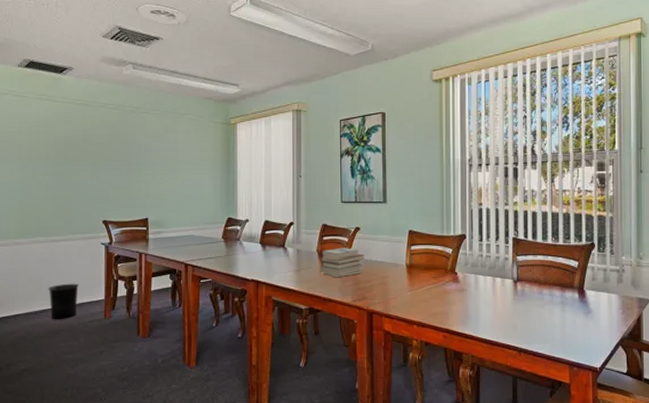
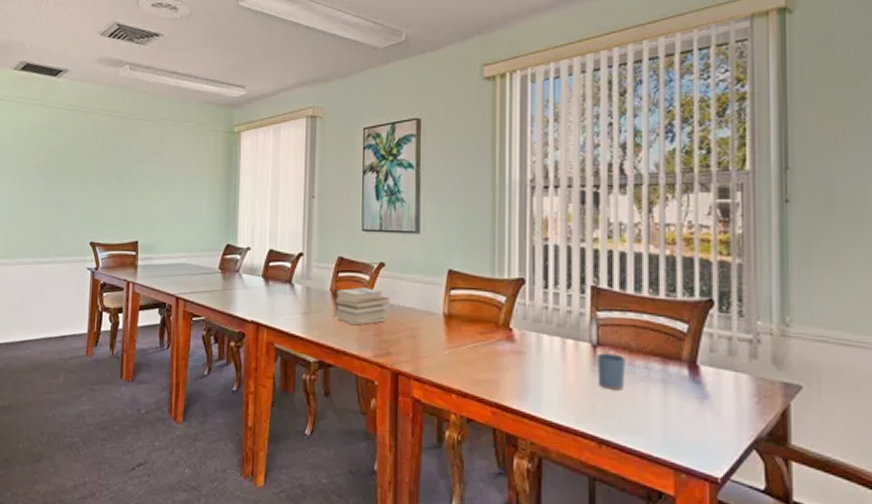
waste bin: present [48,283,79,319] -> none [30,312,61,353]
mug: none [517,286,537,312] -> present [597,353,625,390]

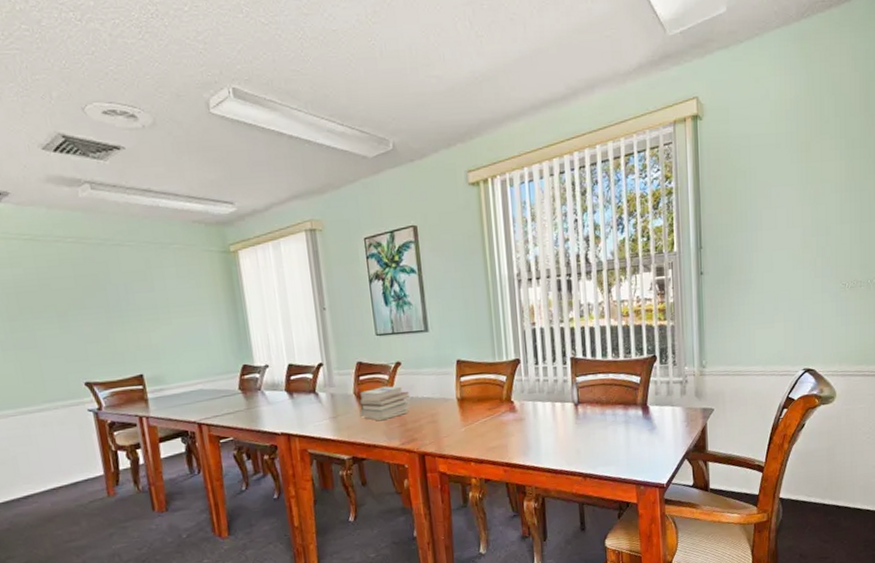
mug: present [597,353,625,390] -> none [579,408,600,436]

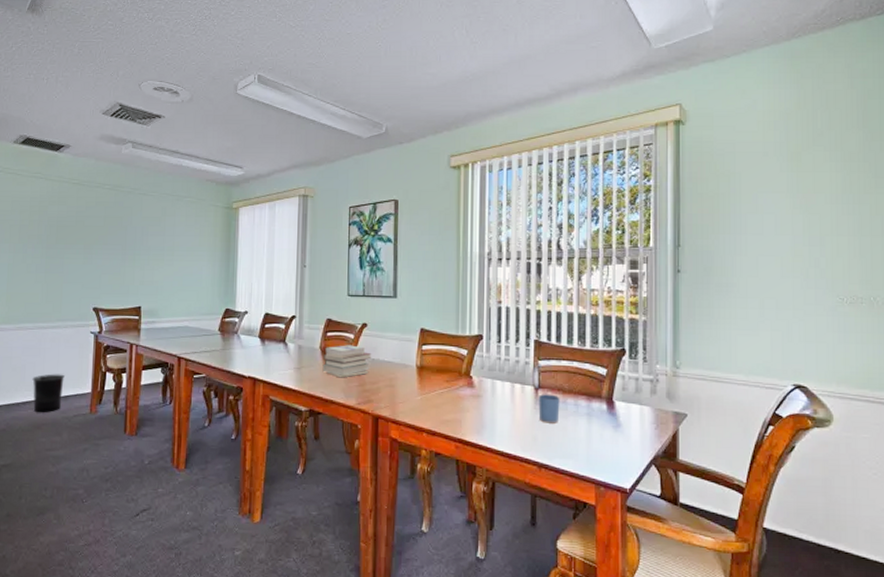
waste bin: none [29,460,72,505] -> present [32,374,64,412]
mug: none [579,408,600,436] -> present [538,394,560,424]

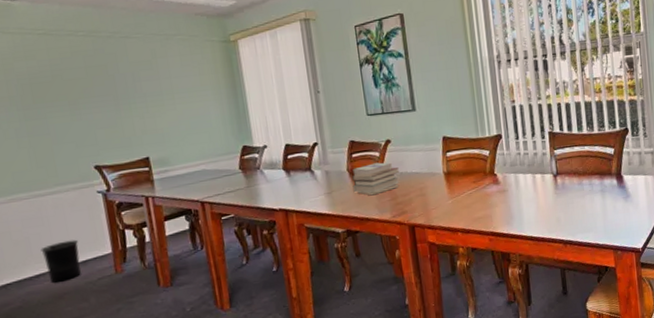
mug: present [538,394,560,424] -> none [557,178,578,205]

